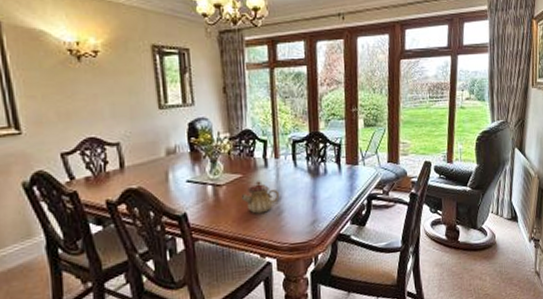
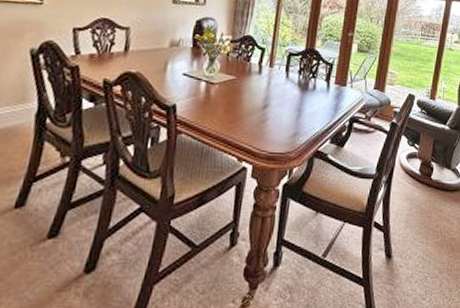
teapot: present [241,181,280,214] -> none [230,85,268,118]

